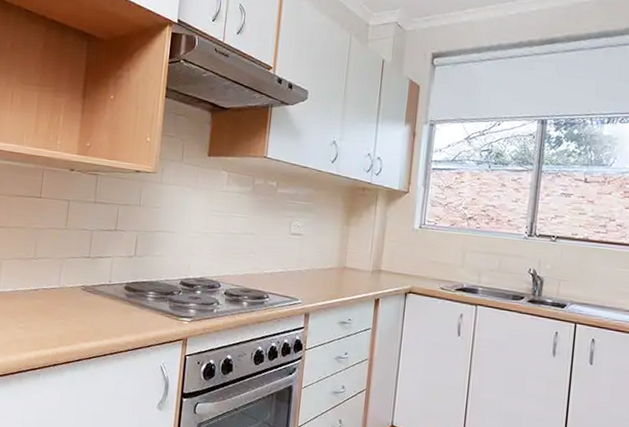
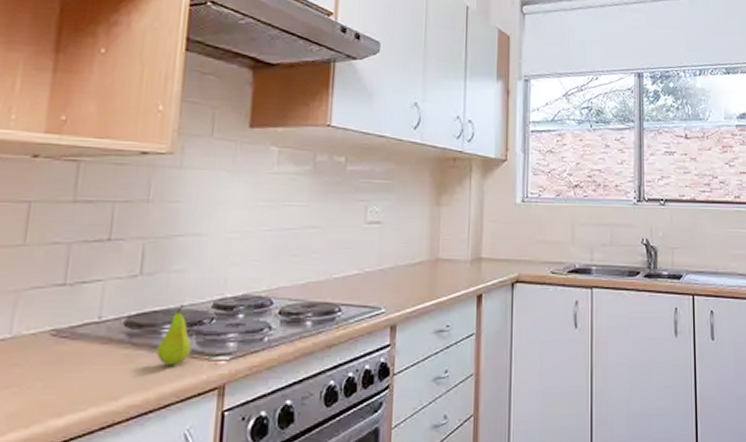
fruit: none [144,279,166,320] -> present [156,304,192,366]

